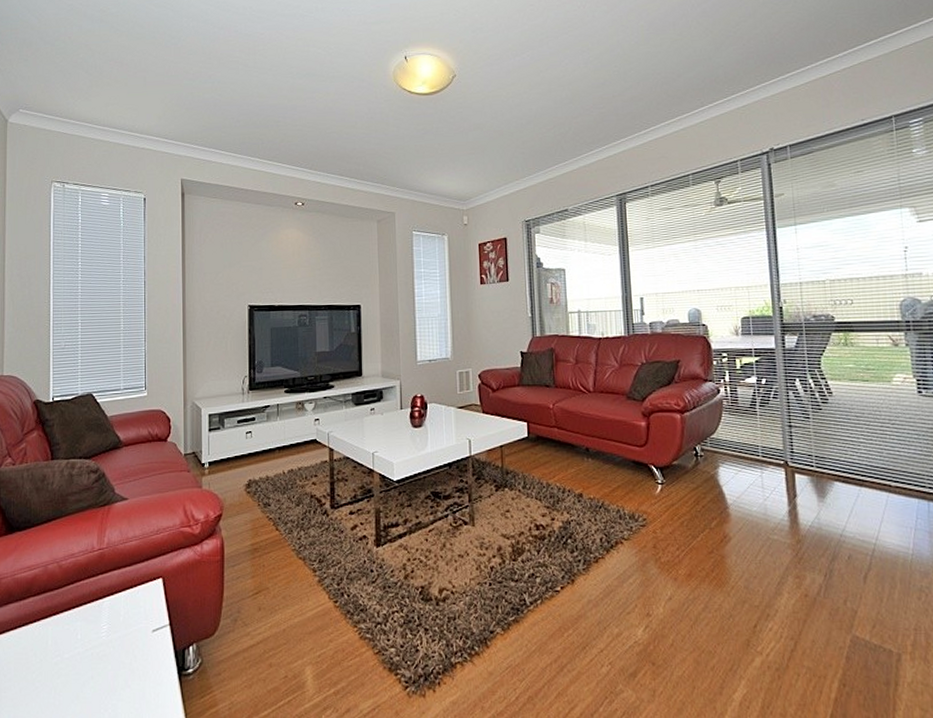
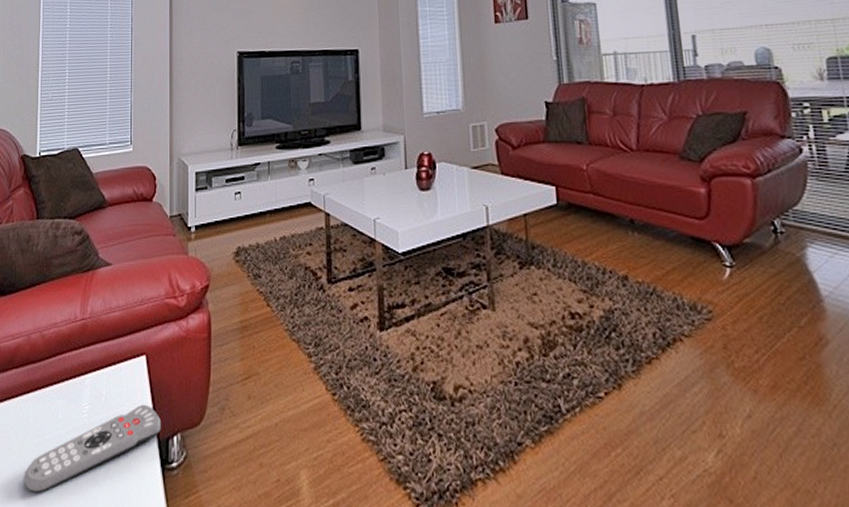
remote control: none [44,621,177,705] -> present [23,404,161,493]

